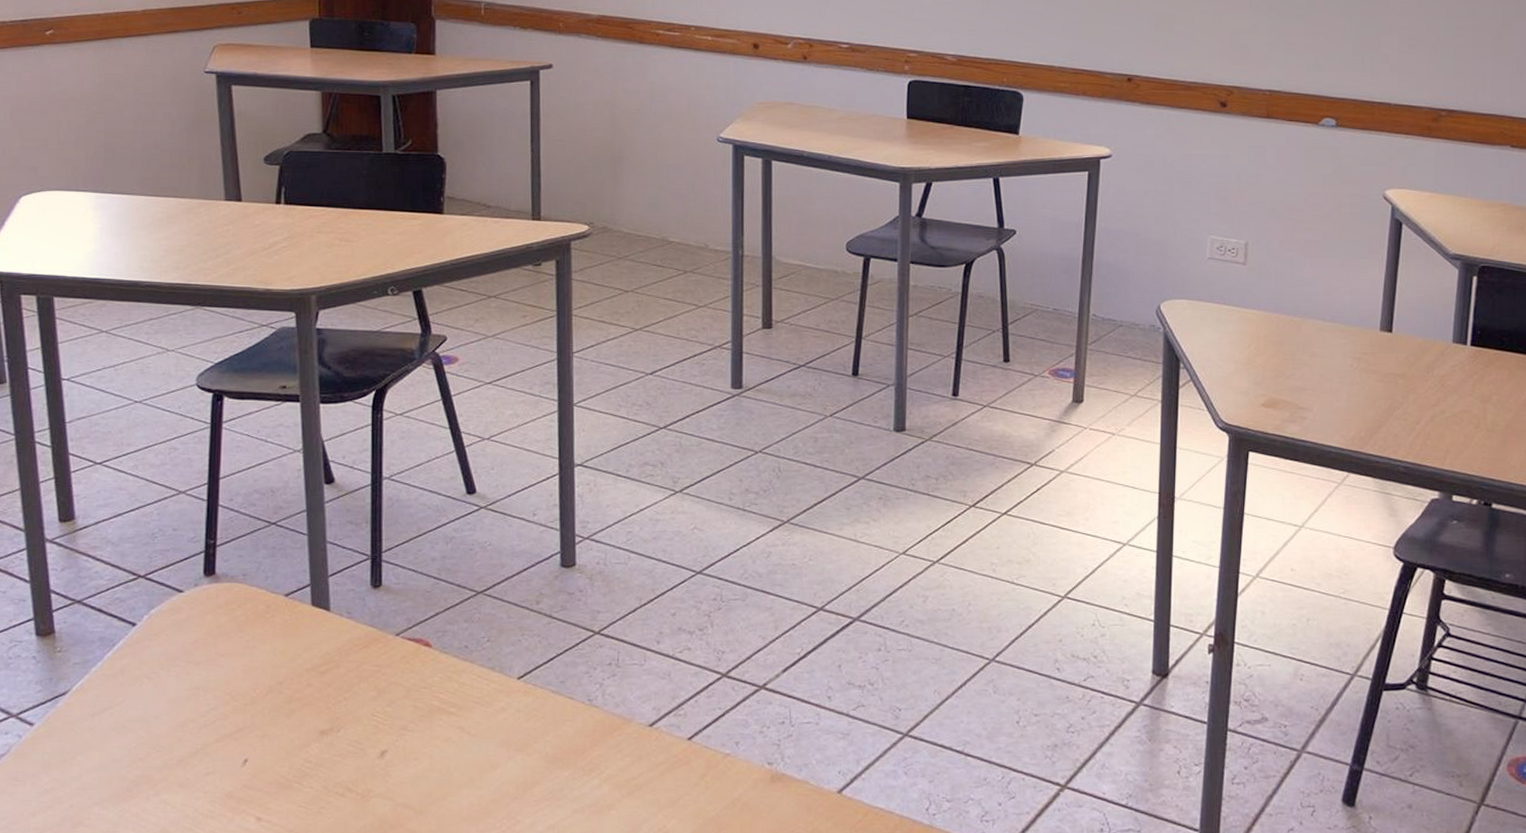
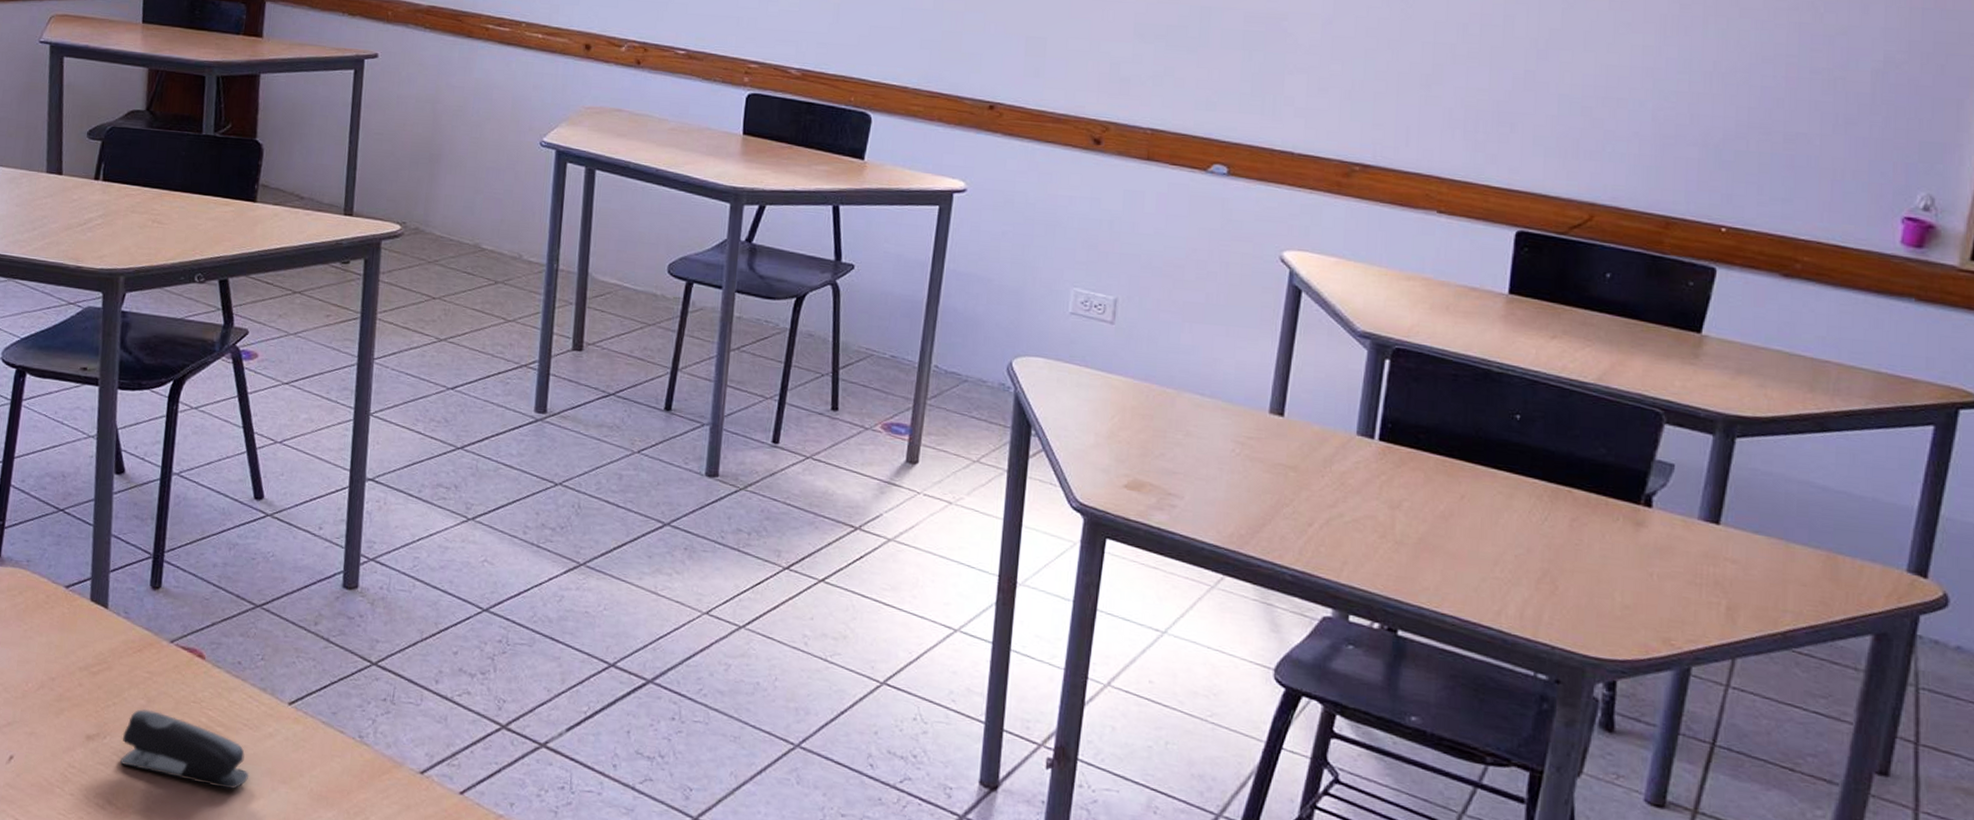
stapler: none [356,699,485,763] -> present [120,708,250,790]

